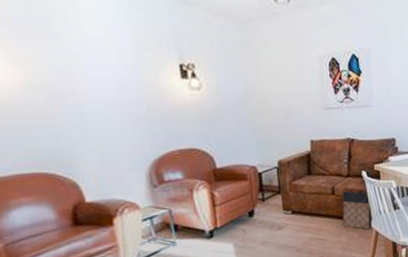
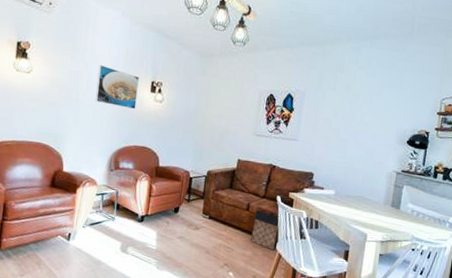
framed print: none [96,53,167,105] -> present [95,65,139,110]

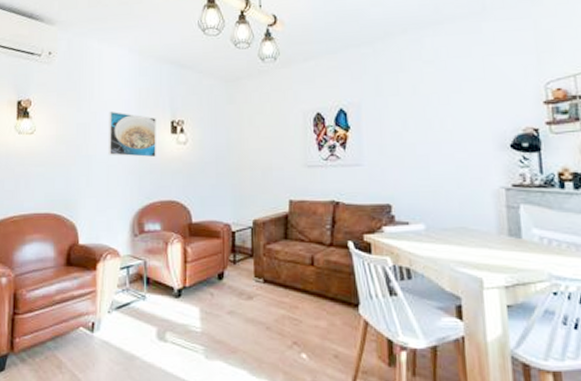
bag: present [250,210,280,251] -> none [322,262,362,317]

